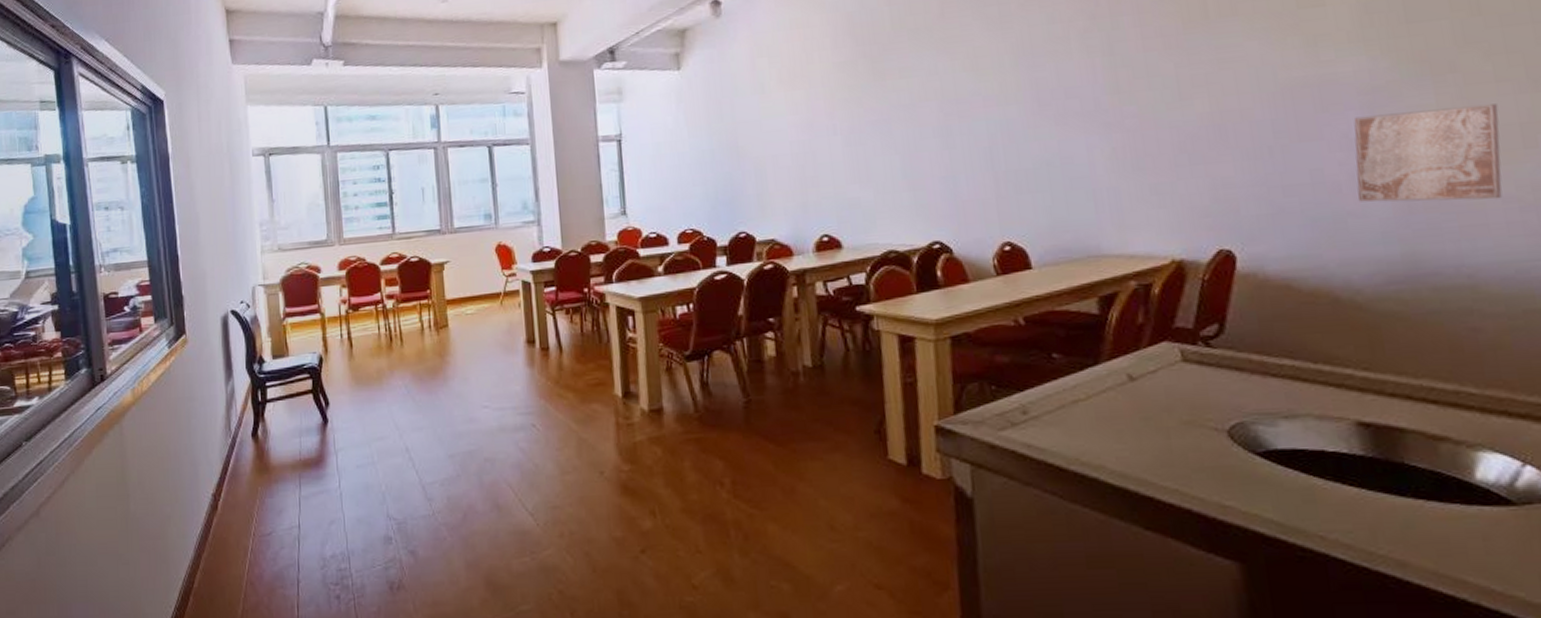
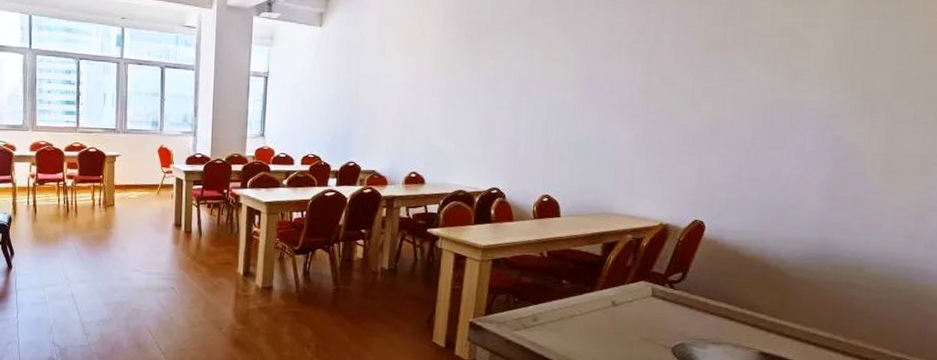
wall art: present [1353,104,1503,202] -> none [798,135,910,208]

